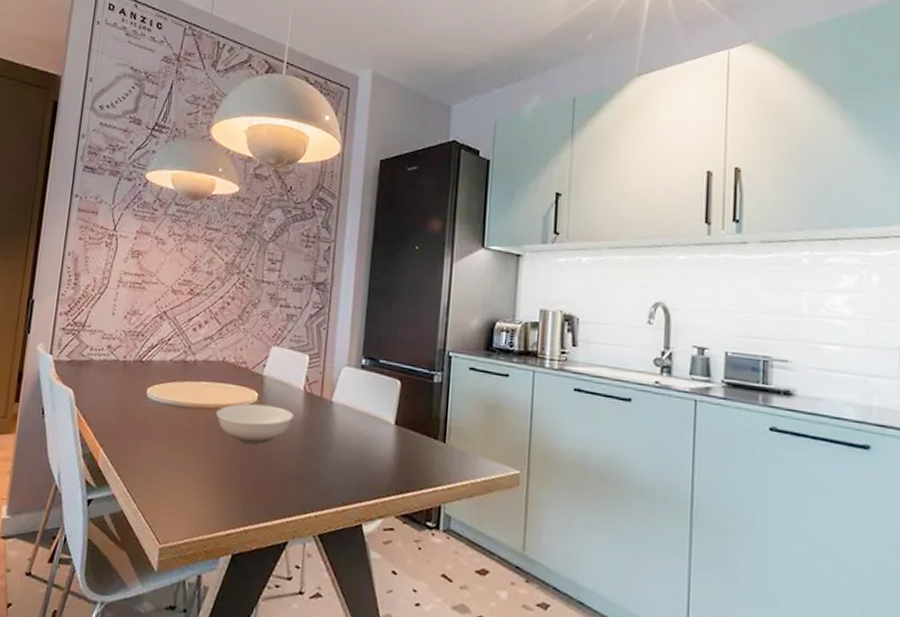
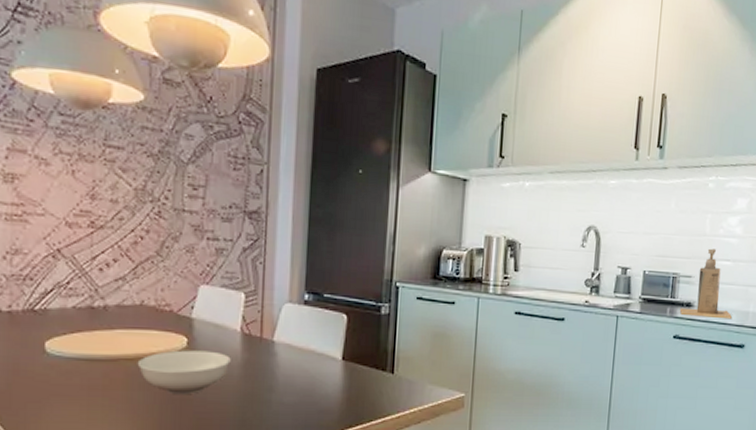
soap dispenser: none [775,330,848,414] -> present [679,248,732,319]

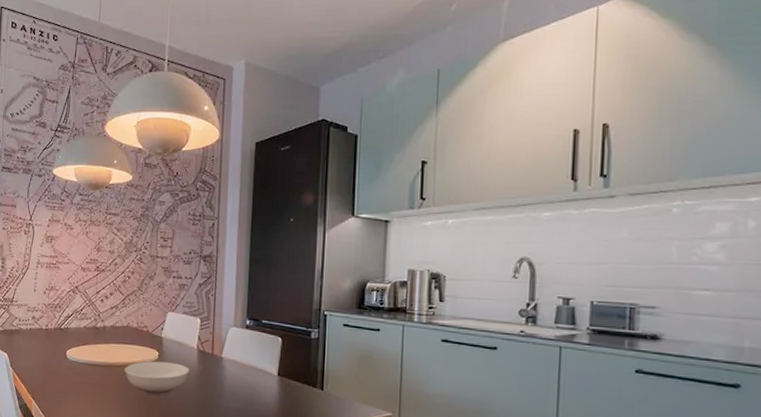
soap dispenser: present [679,248,732,319] -> none [641,277,718,355]

